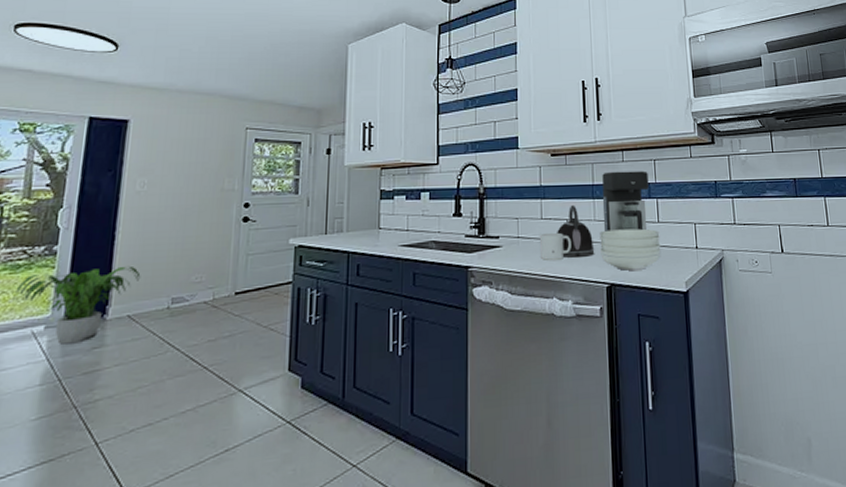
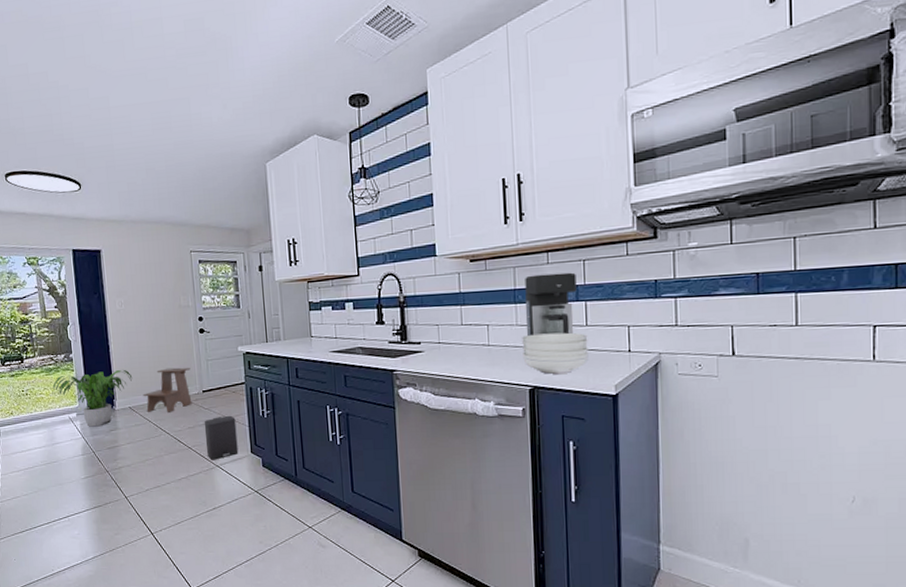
step stool: none [151,263,223,322] -> present [143,367,192,413]
pedal bin: none [228,323,274,383] -> present [204,415,239,460]
mug: present [539,232,571,261] -> none [460,337,493,365]
kettle: present [557,204,595,258] -> none [478,310,517,362]

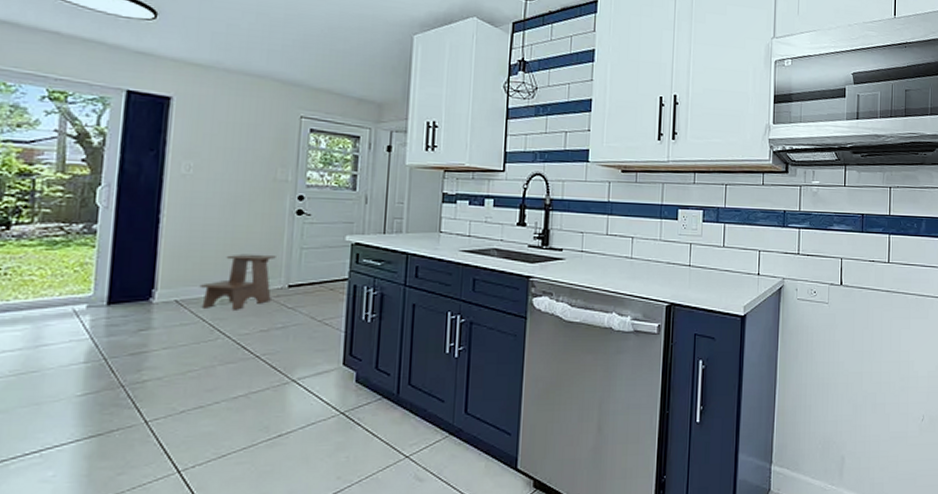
potted plant: present [52,369,133,427] -> none [53,250,188,324]
pedal bin: present [204,415,239,460] -> none [281,317,329,373]
bowl: present [522,332,589,374] -> none [663,250,724,292]
coffee maker: present [525,272,577,336] -> none [668,193,718,254]

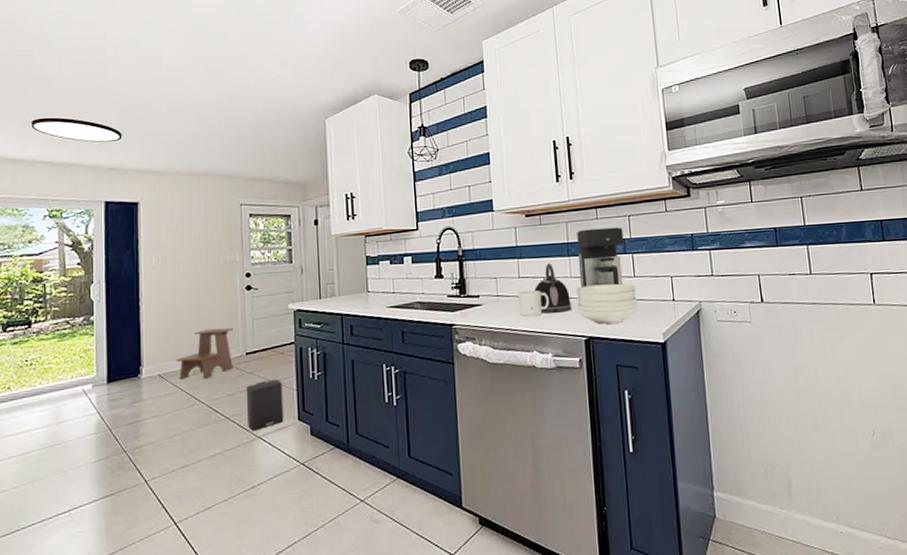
pedal bin: none [281,317,329,373] -> present [245,378,284,431]
mug: none [602,249,635,277] -> present [517,289,549,317]
kettle: none [621,223,658,275] -> present [534,263,572,314]
bowl: none [663,250,724,292] -> present [576,283,638,324]
coffee maker: none [668,193,718,254] -> present [577,227,624,287]

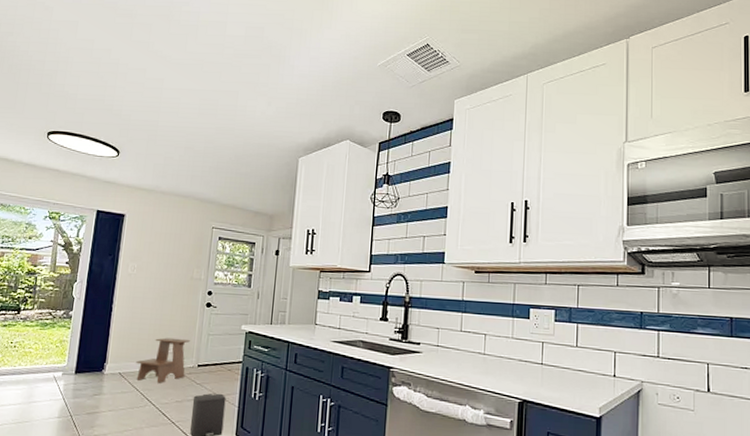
mug: present [517,289,549,317] -> none [457,344,488,372]
kettle: present [534,263,572,314] -> none [475,321,510,372]
bowl: present [576,283,638,324] -> none [515,348,577,390]
coffee maker: present [577,227,624,287] -> none [520,293,571,354]

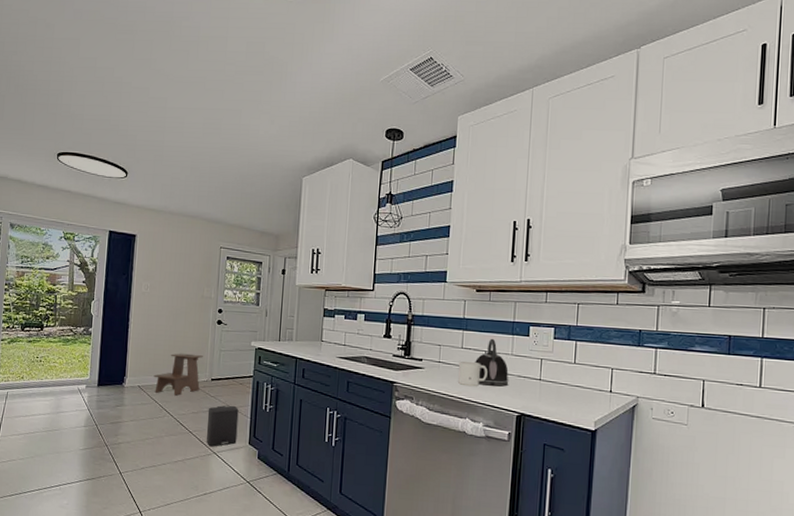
mug: none [457,344,488,372] -> present [457,360,488,387]
kettle: none [475,321,510,372] -> present [475,338,509,387]

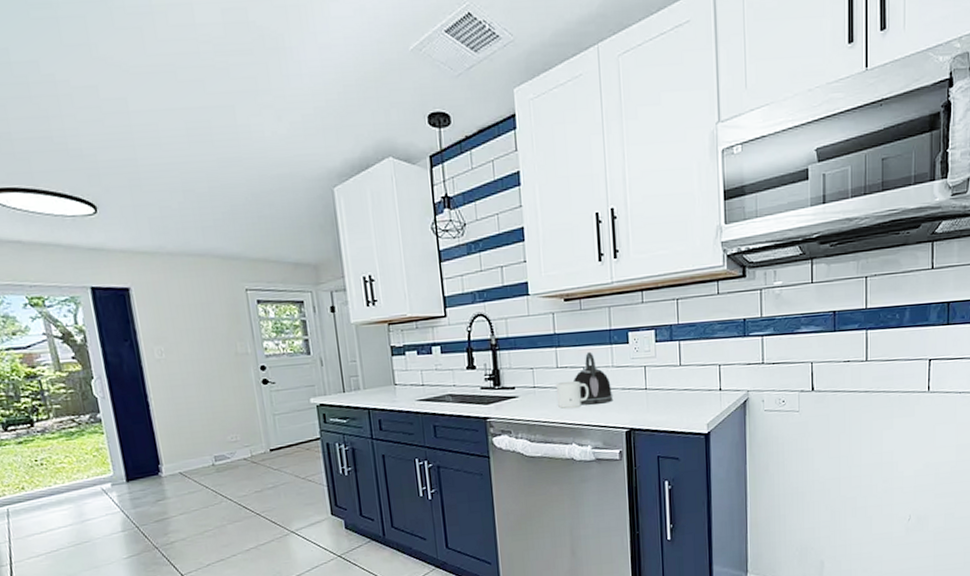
step stool: present [153,353,203,396] -> none [196,424,258,477]
pedal bin: present [206,405,239,447] -> none [273,475,317,526]

